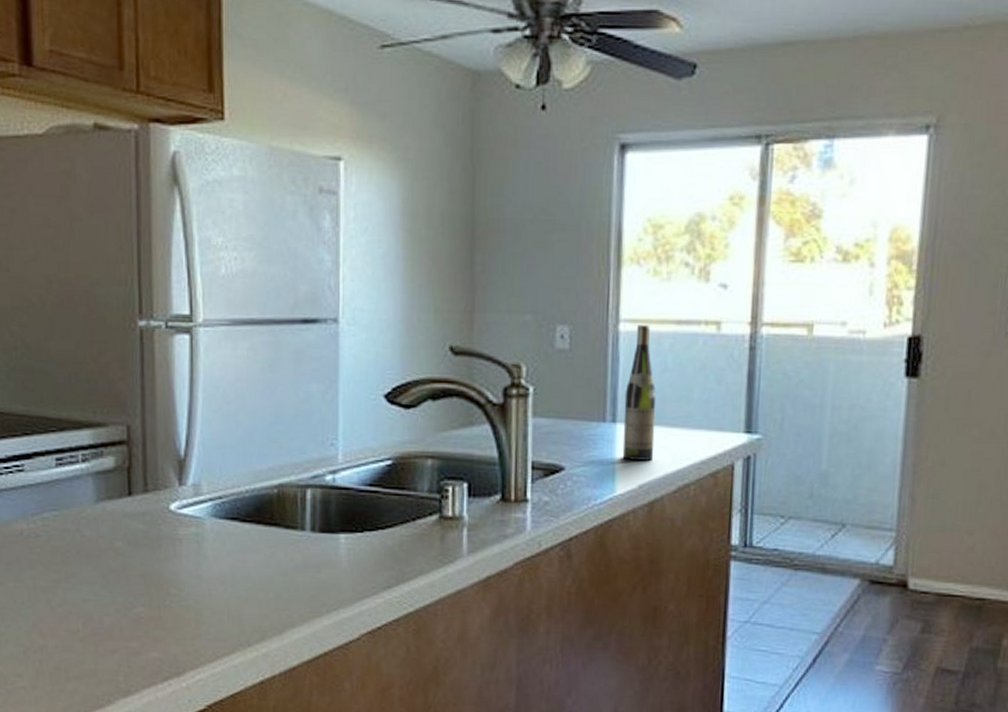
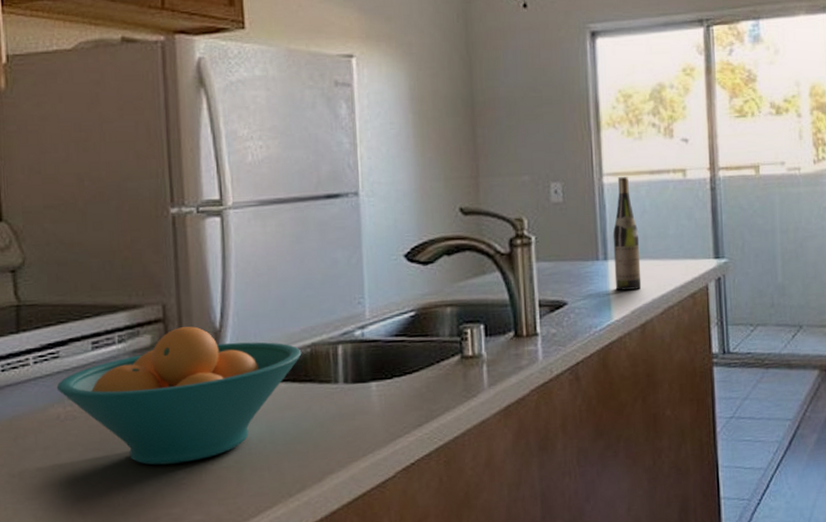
fruit bowl: none [20,452,268,596] -> present [56,326,302,465]

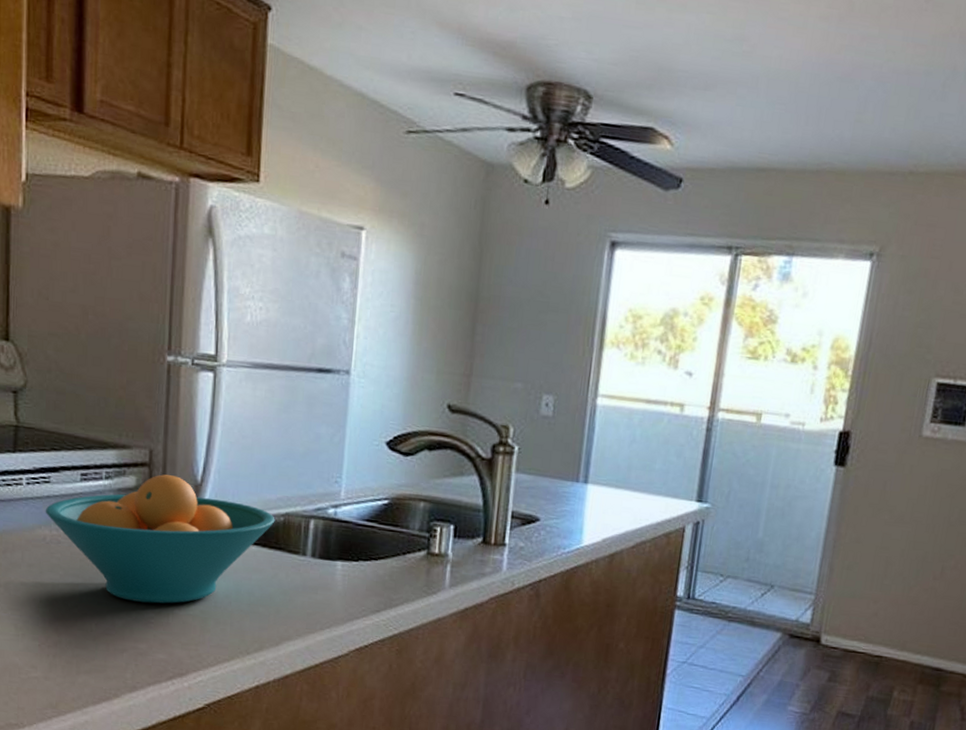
wine bottle: present [613,177,642,290] -> none [590,401,624,519]

